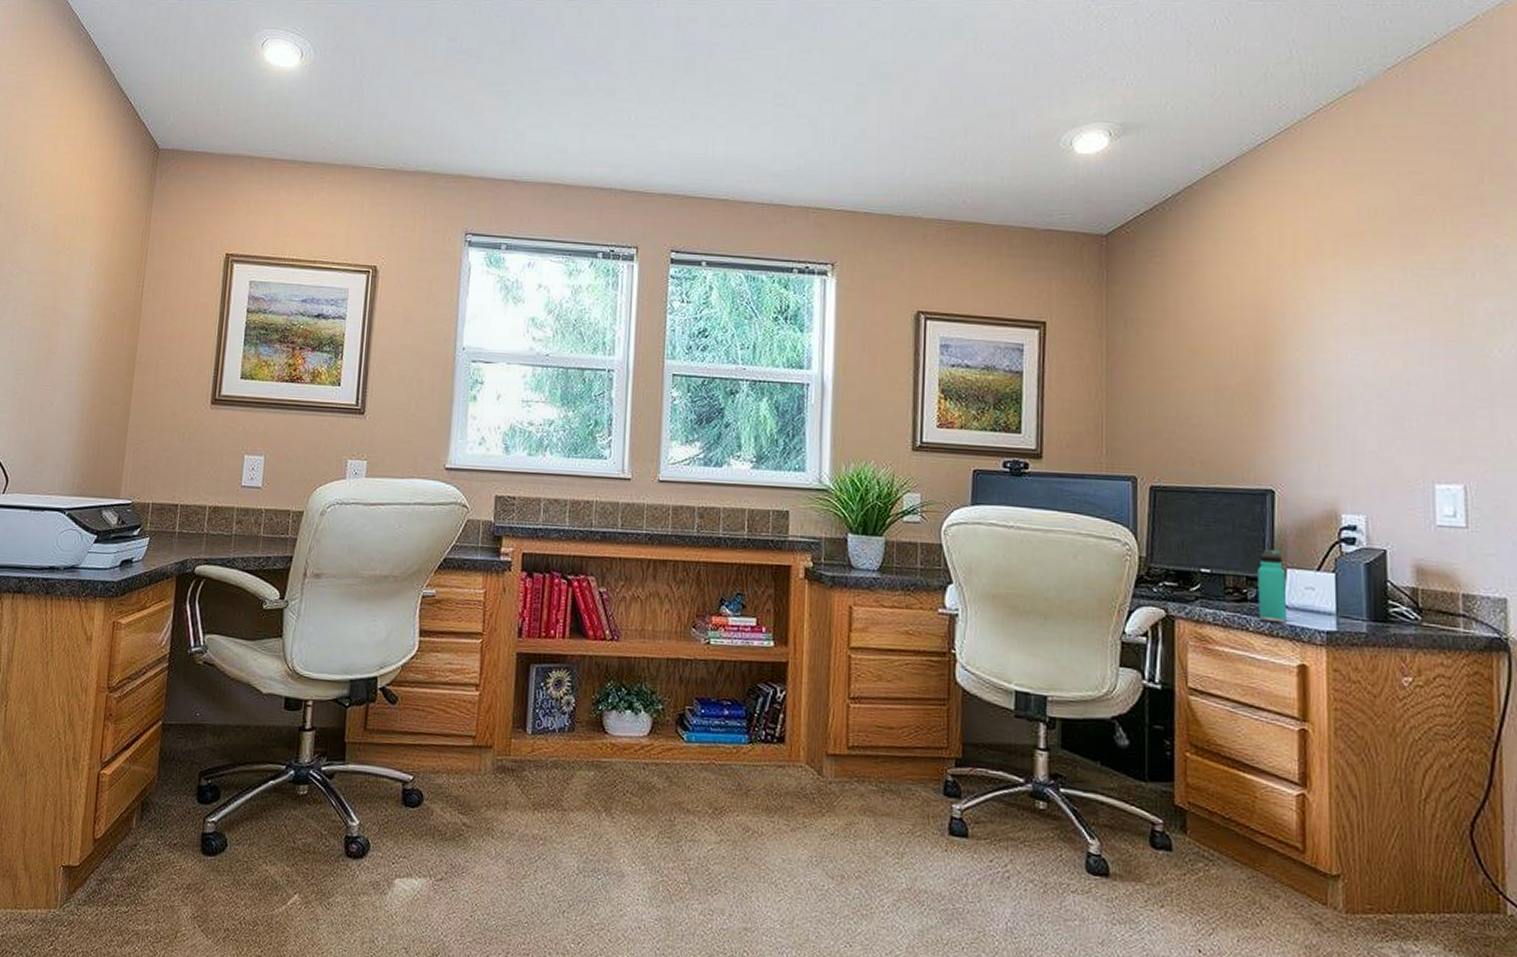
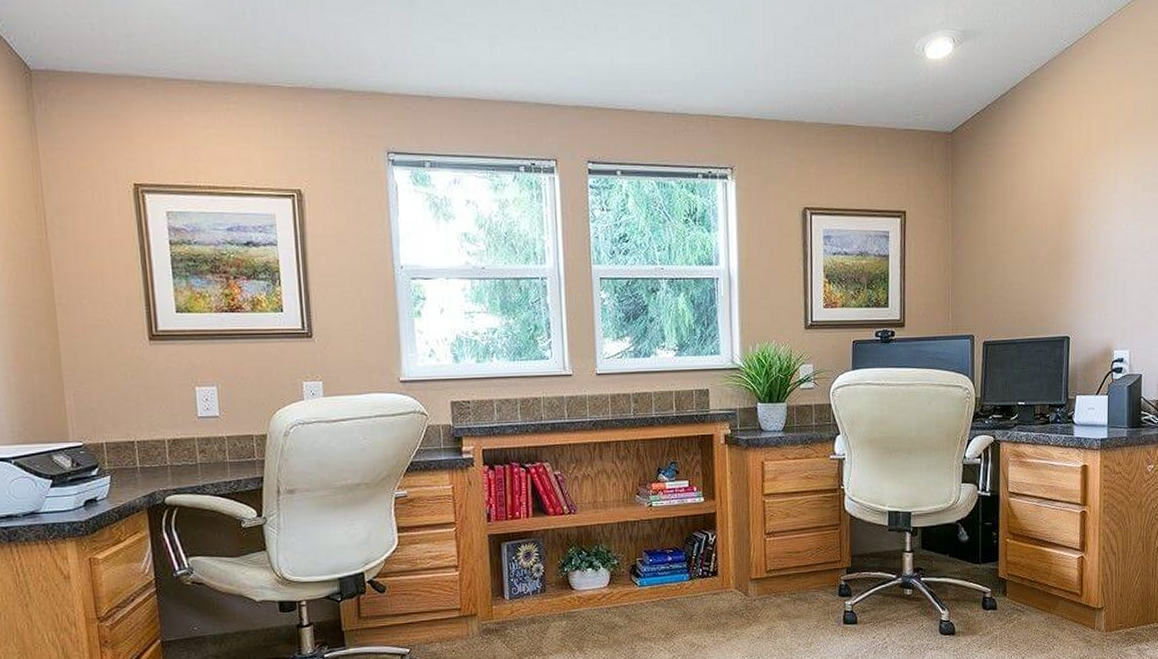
thermos bottle: present [1258,549,1288,623] -> none [1056,382,1076,437]

